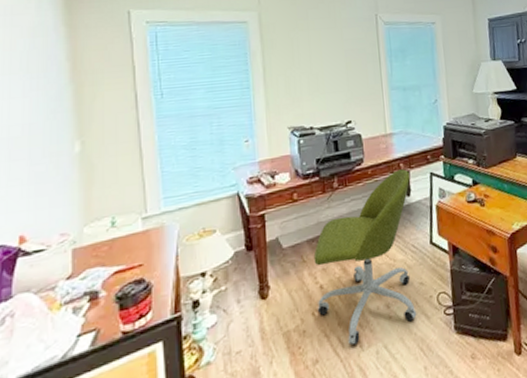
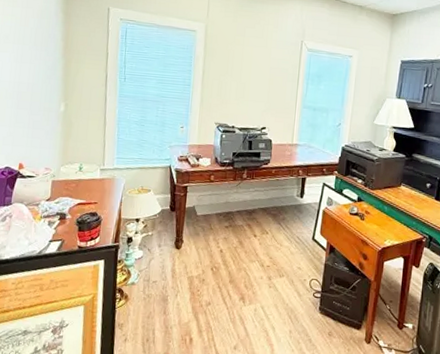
office chair: present [313,169,417,345] -> none [215,175,305,300]

